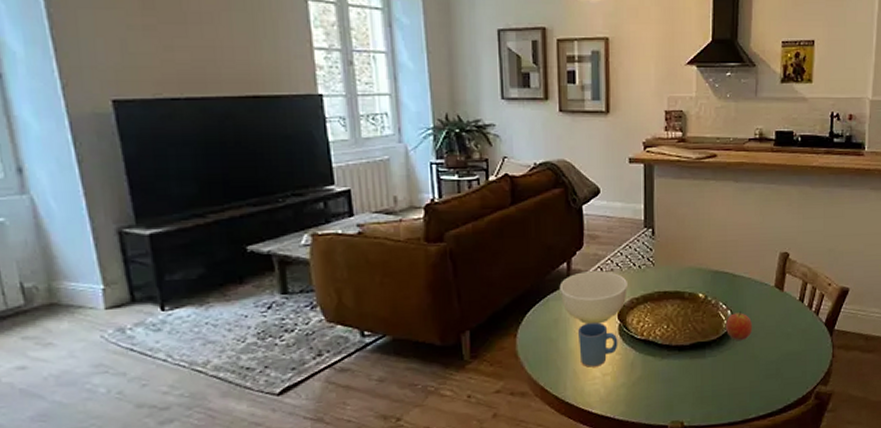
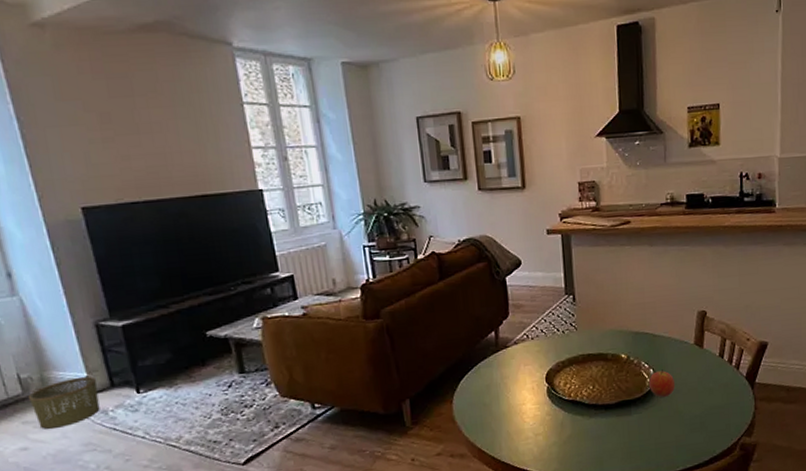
basket: none [32,288,116,346] -> present [29,376,100,429]
bowl: present [559,270,627,324] -> none [489,337,553,388]
mug: present [578,321,618,368] -> none [509,385,548,429]

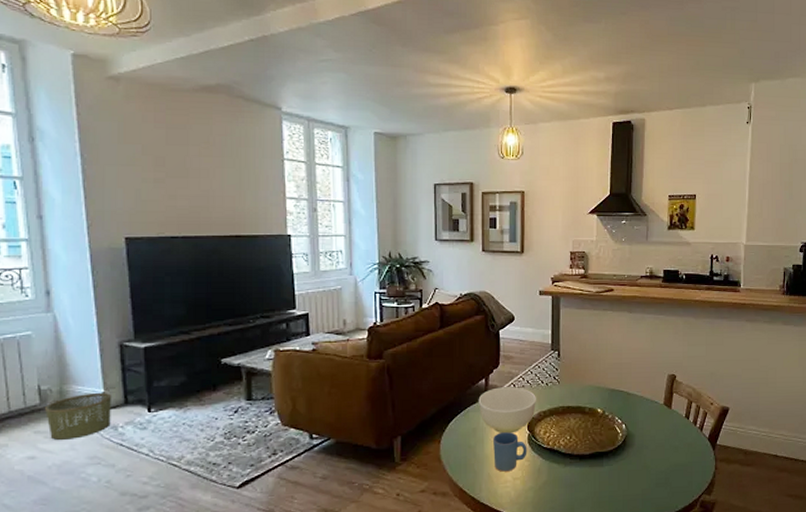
bowl: none [489,337,553,388] -> present [478,387,536,434]
mug: none [509,385,548,429] -> present [493,431,527,472]
fruit: present [649,369,676,398] -> none [621,425,645,453]

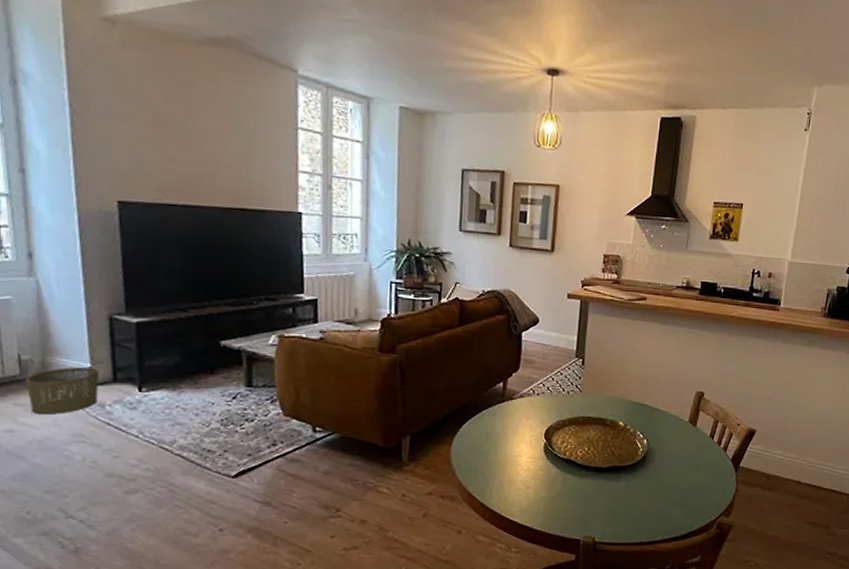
bowl: present [478,387,536,434] -> none [494,392,556,441]
mug: present [493,431,527,472] -> none [506,438,543,480]

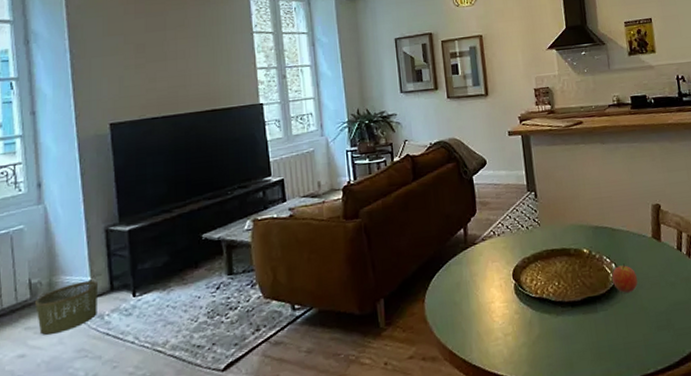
fruit: none [641,441,666,469] -> present [612,264,638,294]

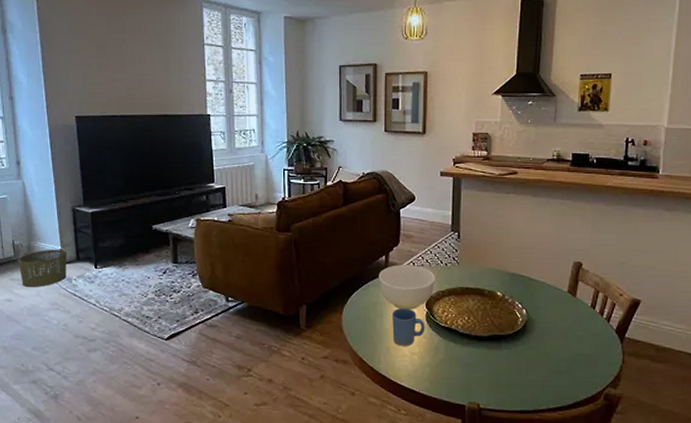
bowl: none [458,234,519,285] -> present [378,265,435,310]
mug: none [478,283,516,329] -> present [392,307,425,346]
fruit: present [612,264,638,294] -> none [521,311,546,338]

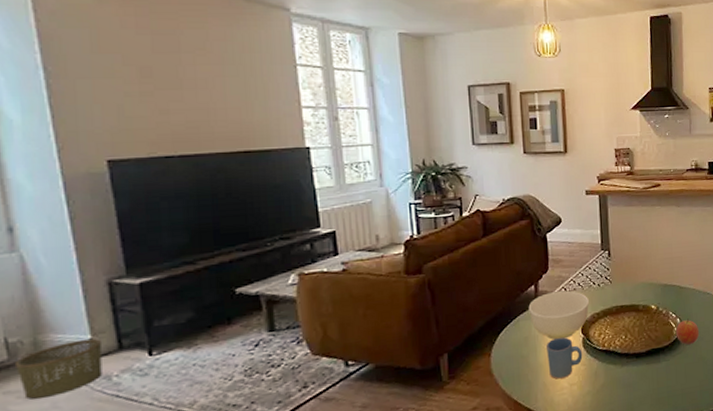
fruit: none [521,311,546,338] -> present [676,318,700,346]

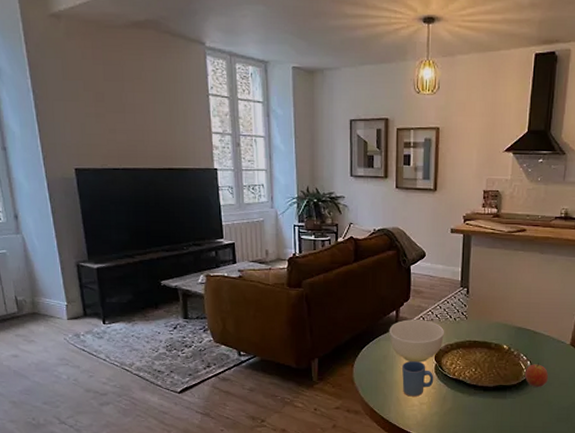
basket: present [16,338,103,400] -> none [22,304,74,343]

